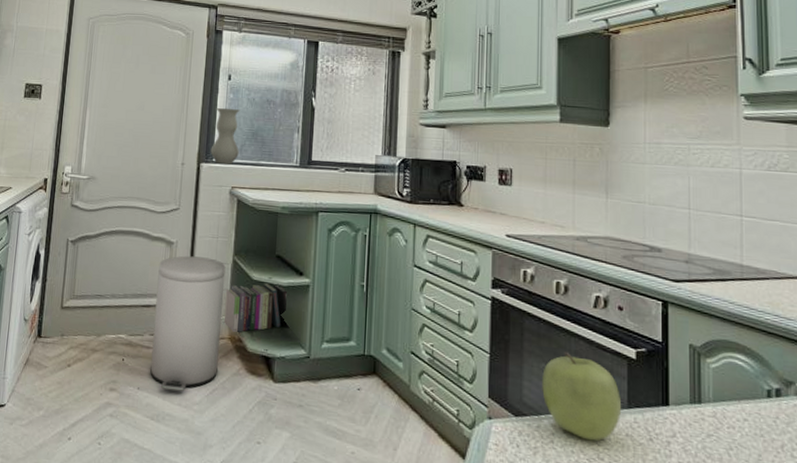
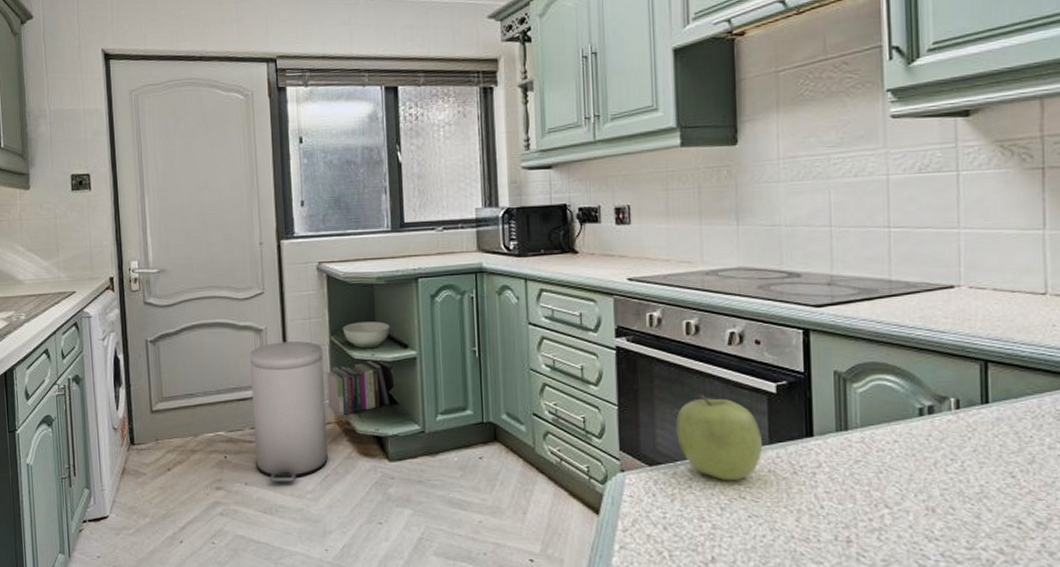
vase: present [210,108,241,165] -> none [290,175,322,238]
bowl: none [245,246,289,271] -> present [342,321,391,348]

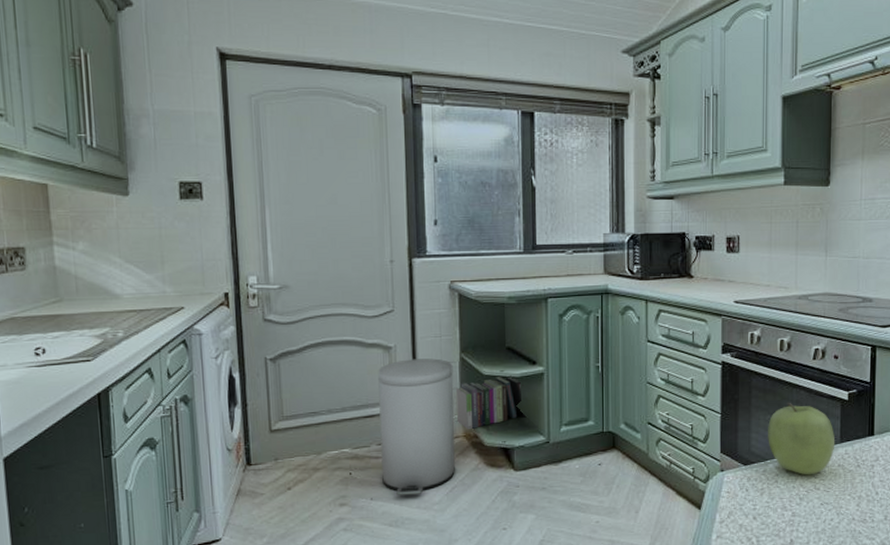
bowl: present [342,321,391,348] -> none [472,339,520,364]

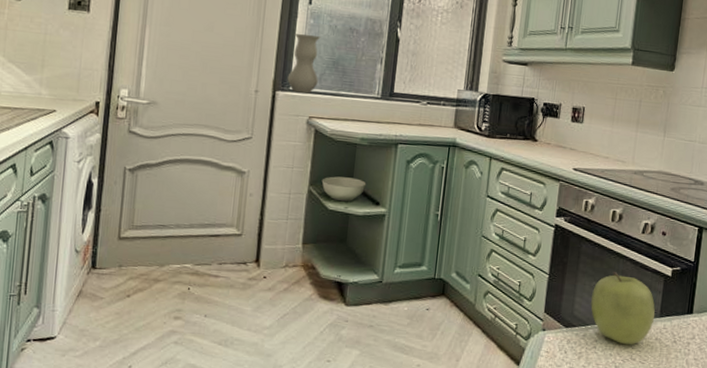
pedal bin: present [378,358,455,495] -> none [218,185,301,317]
vase: none [422,195,455,257] -> present [287,34,321,94]
books: present [455,375,528,430] -> none [297,212,365,261]
bowl: none [472,339,520,364] -> present [321,176,367,201]

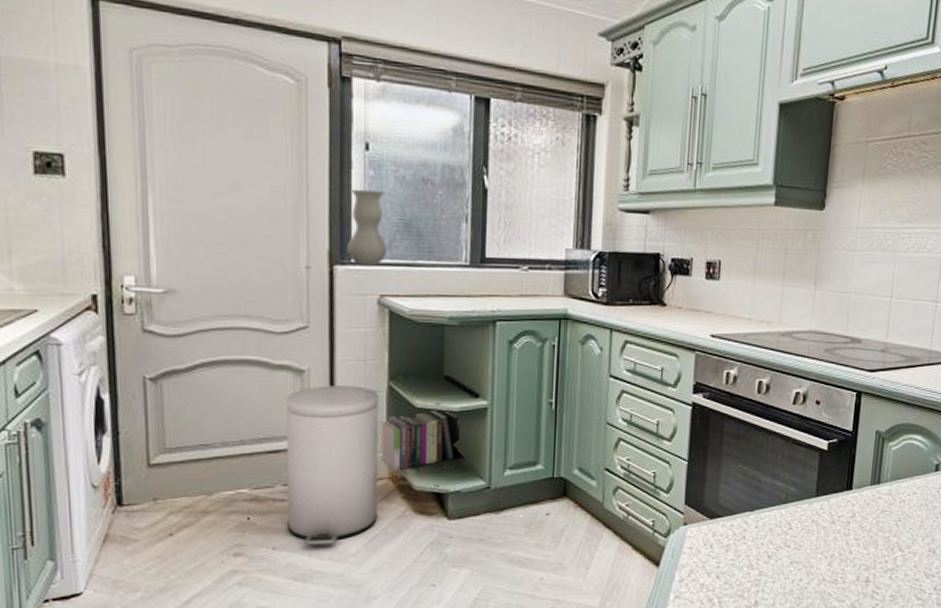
pedal bin: none [218,185,301,317] -> present [286,386,379,545]
books: none [297,212,365,261] -> present [381,409,467,471]
bowl: present [321,176,367,201] -> none [404,367,461,395]
fruit: present [590,271,655,345] -> none [737,450,811,531]

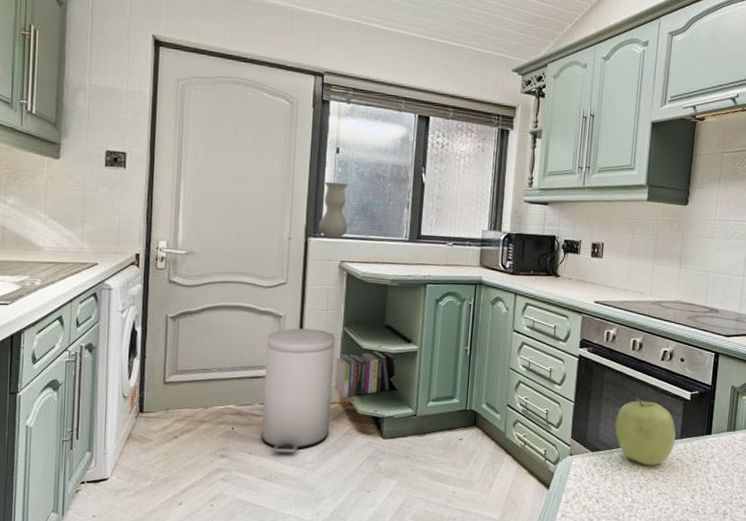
fruit: none [737,450,811,531] -> present [615,397,676,466]

